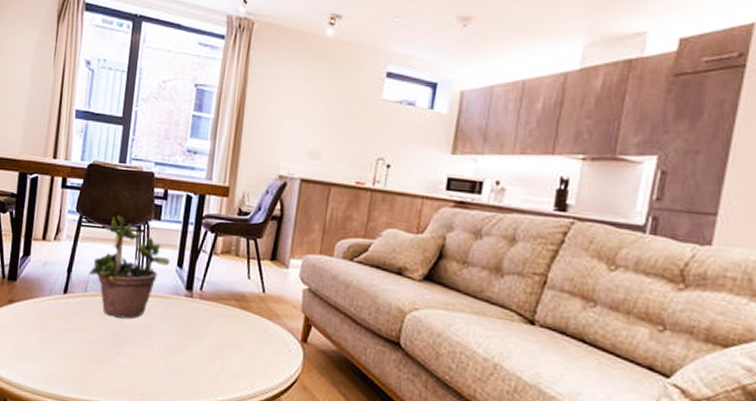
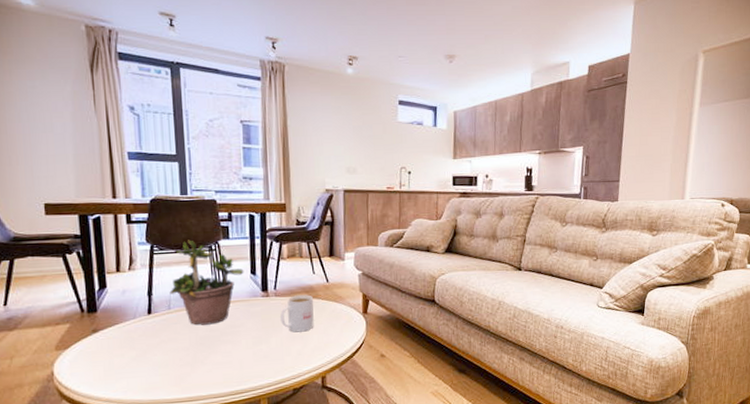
mug: none [201,302,244,351] -> present [280,295,314,333]

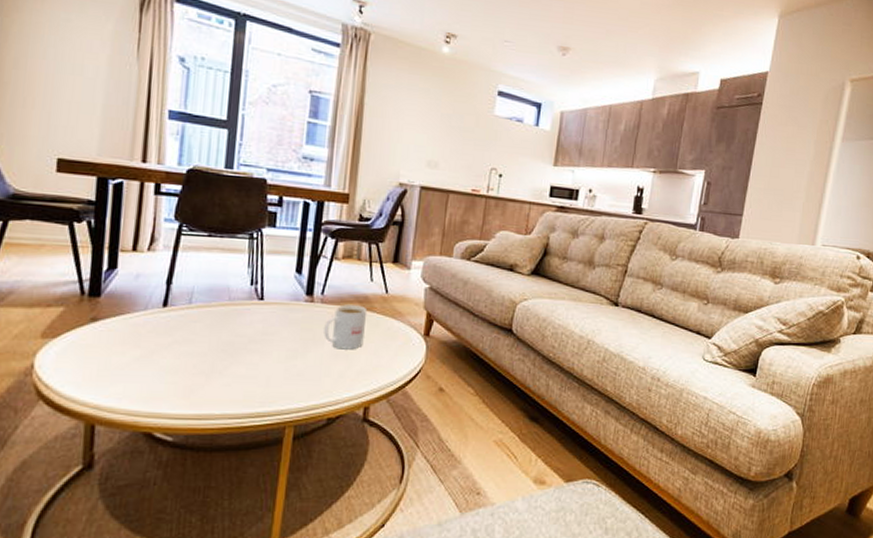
potted plant: present [170,237,244,325] -> none [193,223,288,328]

